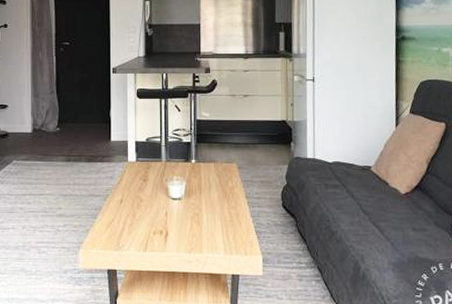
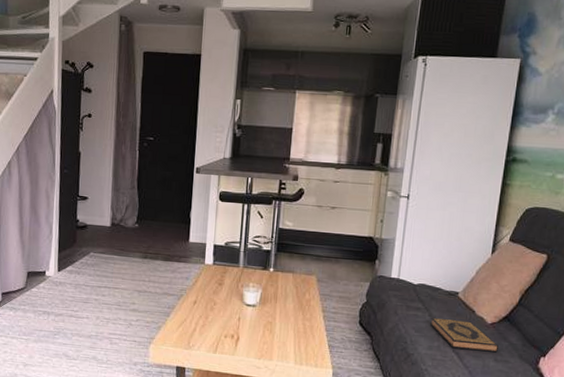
hardback book: none [349,193,415,222] -> present [430,317,499,353]

